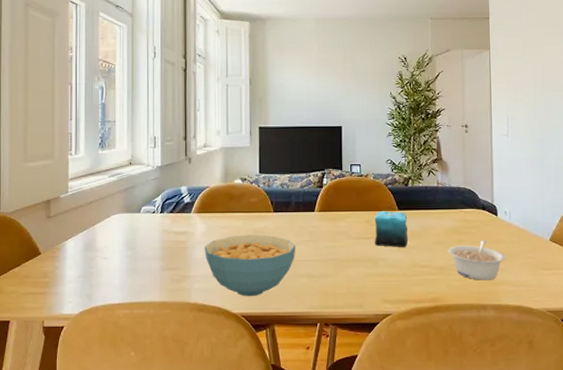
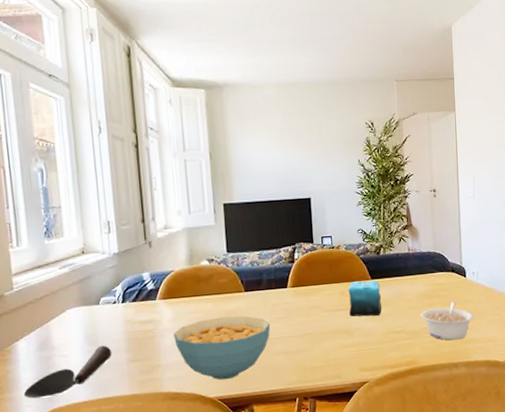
spoon: none [67,252,148,296] -> present [23,345,113,399]

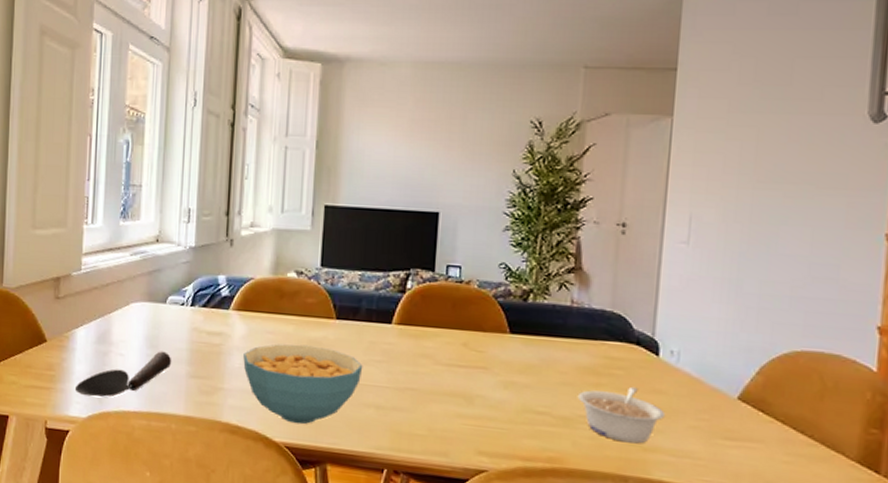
candle: present [348,274,382,317] -> none [472,324,522,384]

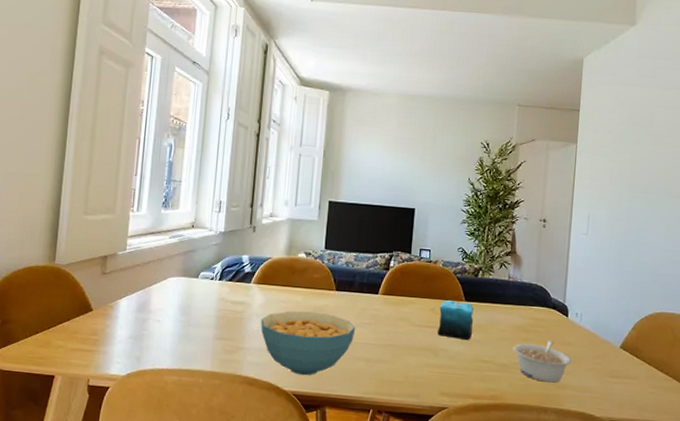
spoon: present [74,351,172,397] -> none [115,317,202,358]
candle: none [472,324,522,384] -> present [438,294,474,340]

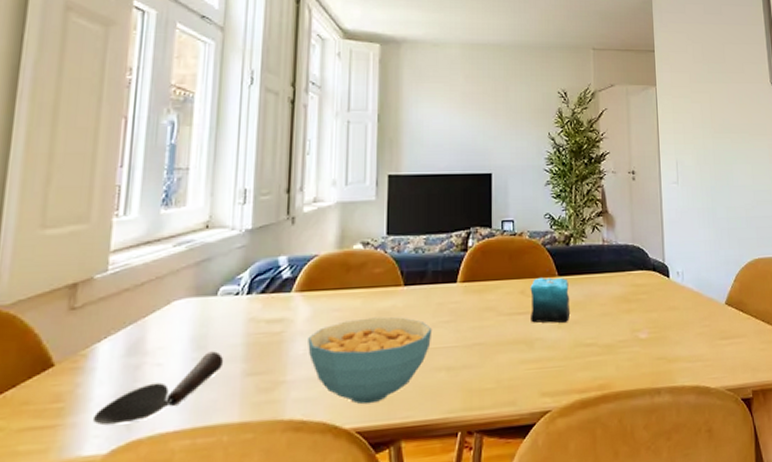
spoon: none [115,317,202,358] -> present [92,351,224,426]
legume: present [512,340,572,383] -> none [615,307,679,358]

